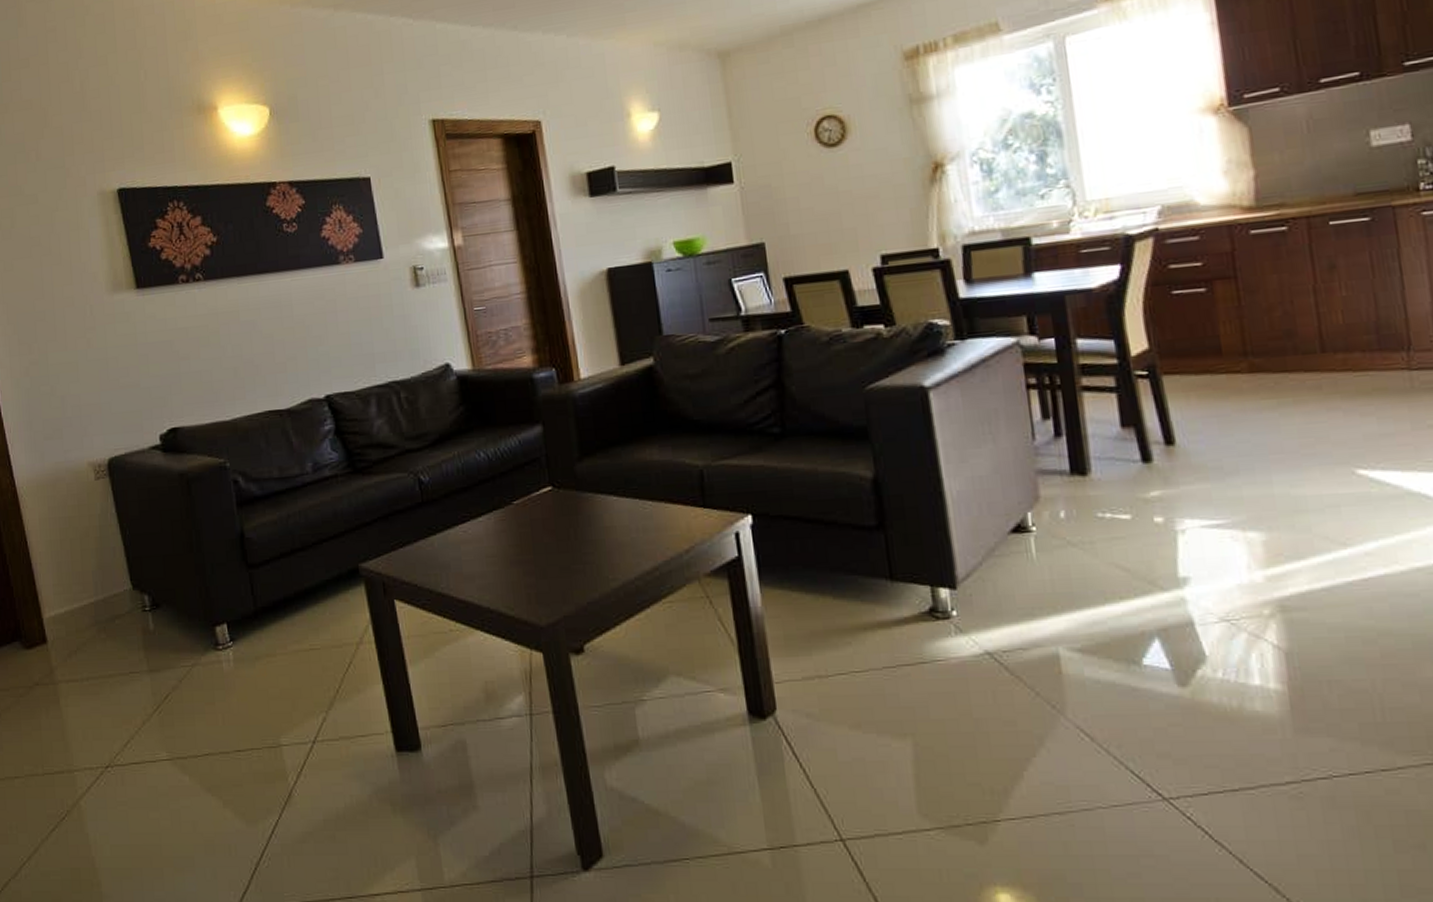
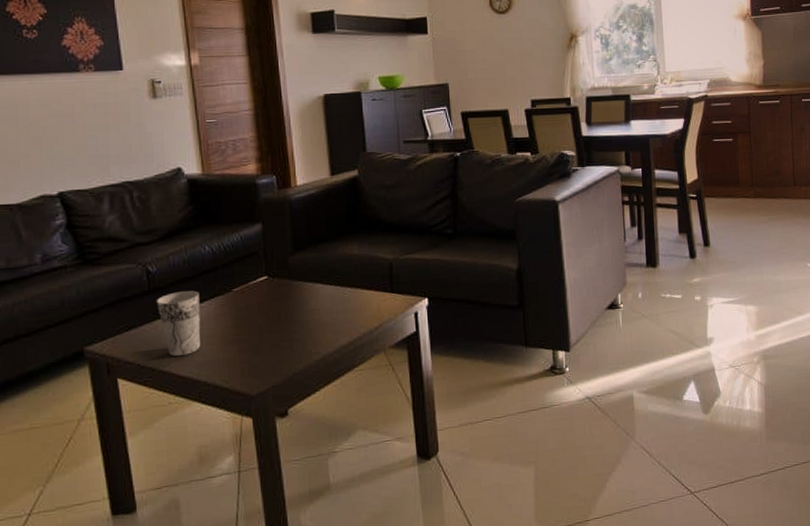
cup: none [430,503,480,577] -> present [156,291,201,356]

